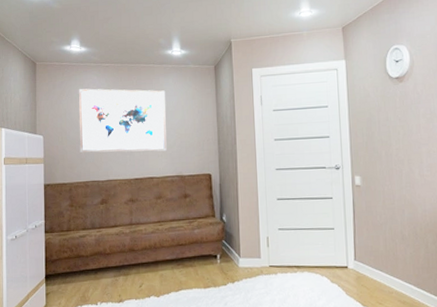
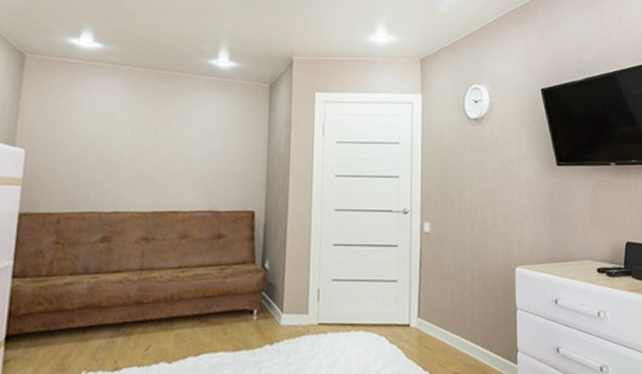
wall art: present [78,88,167,153] -> none [77,94,205,180]

